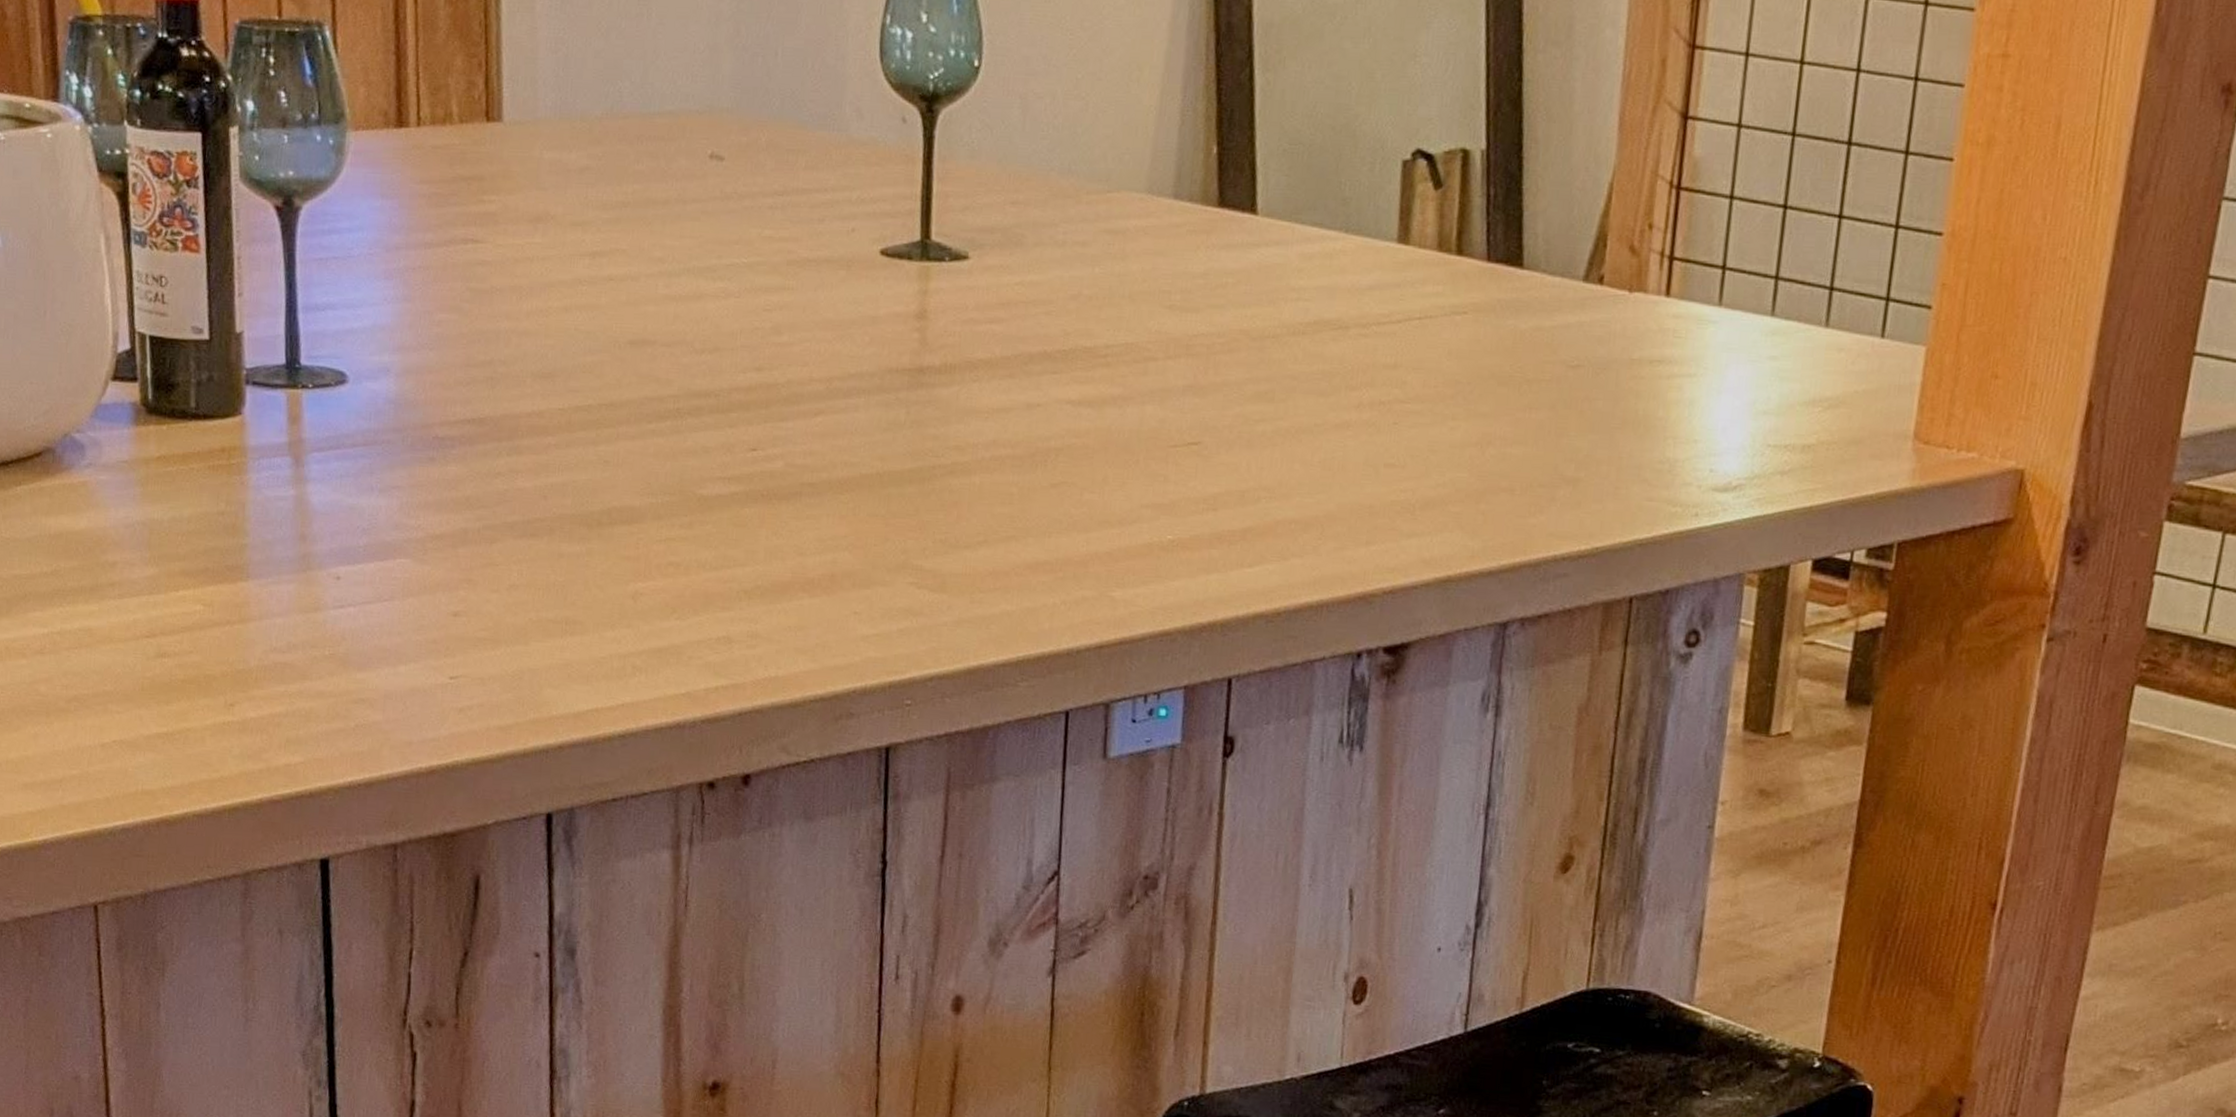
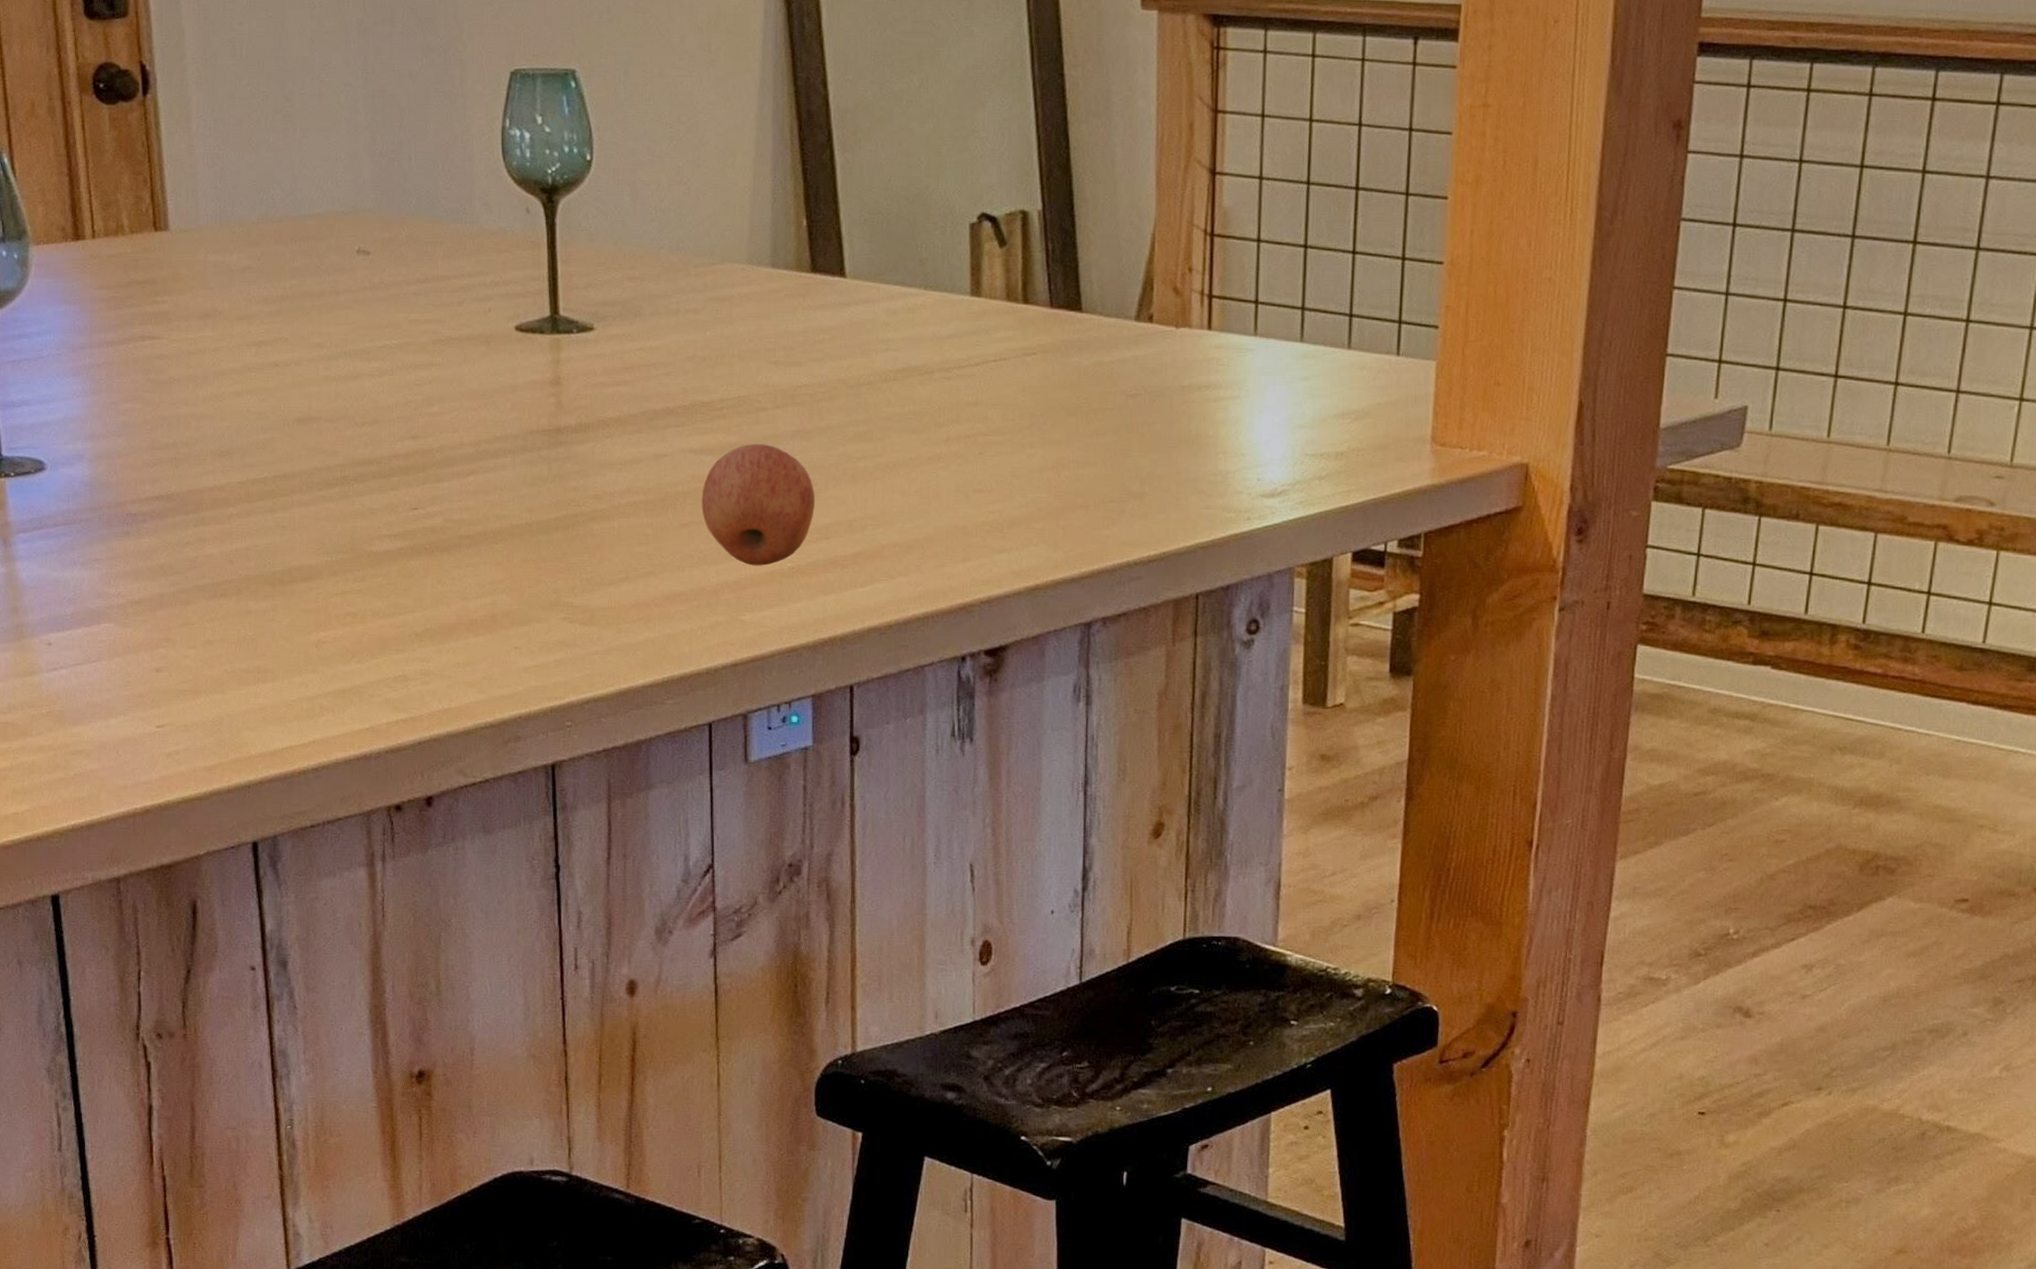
fruit: none [1075,398,1205,537] -> present [701,444,815,566]

